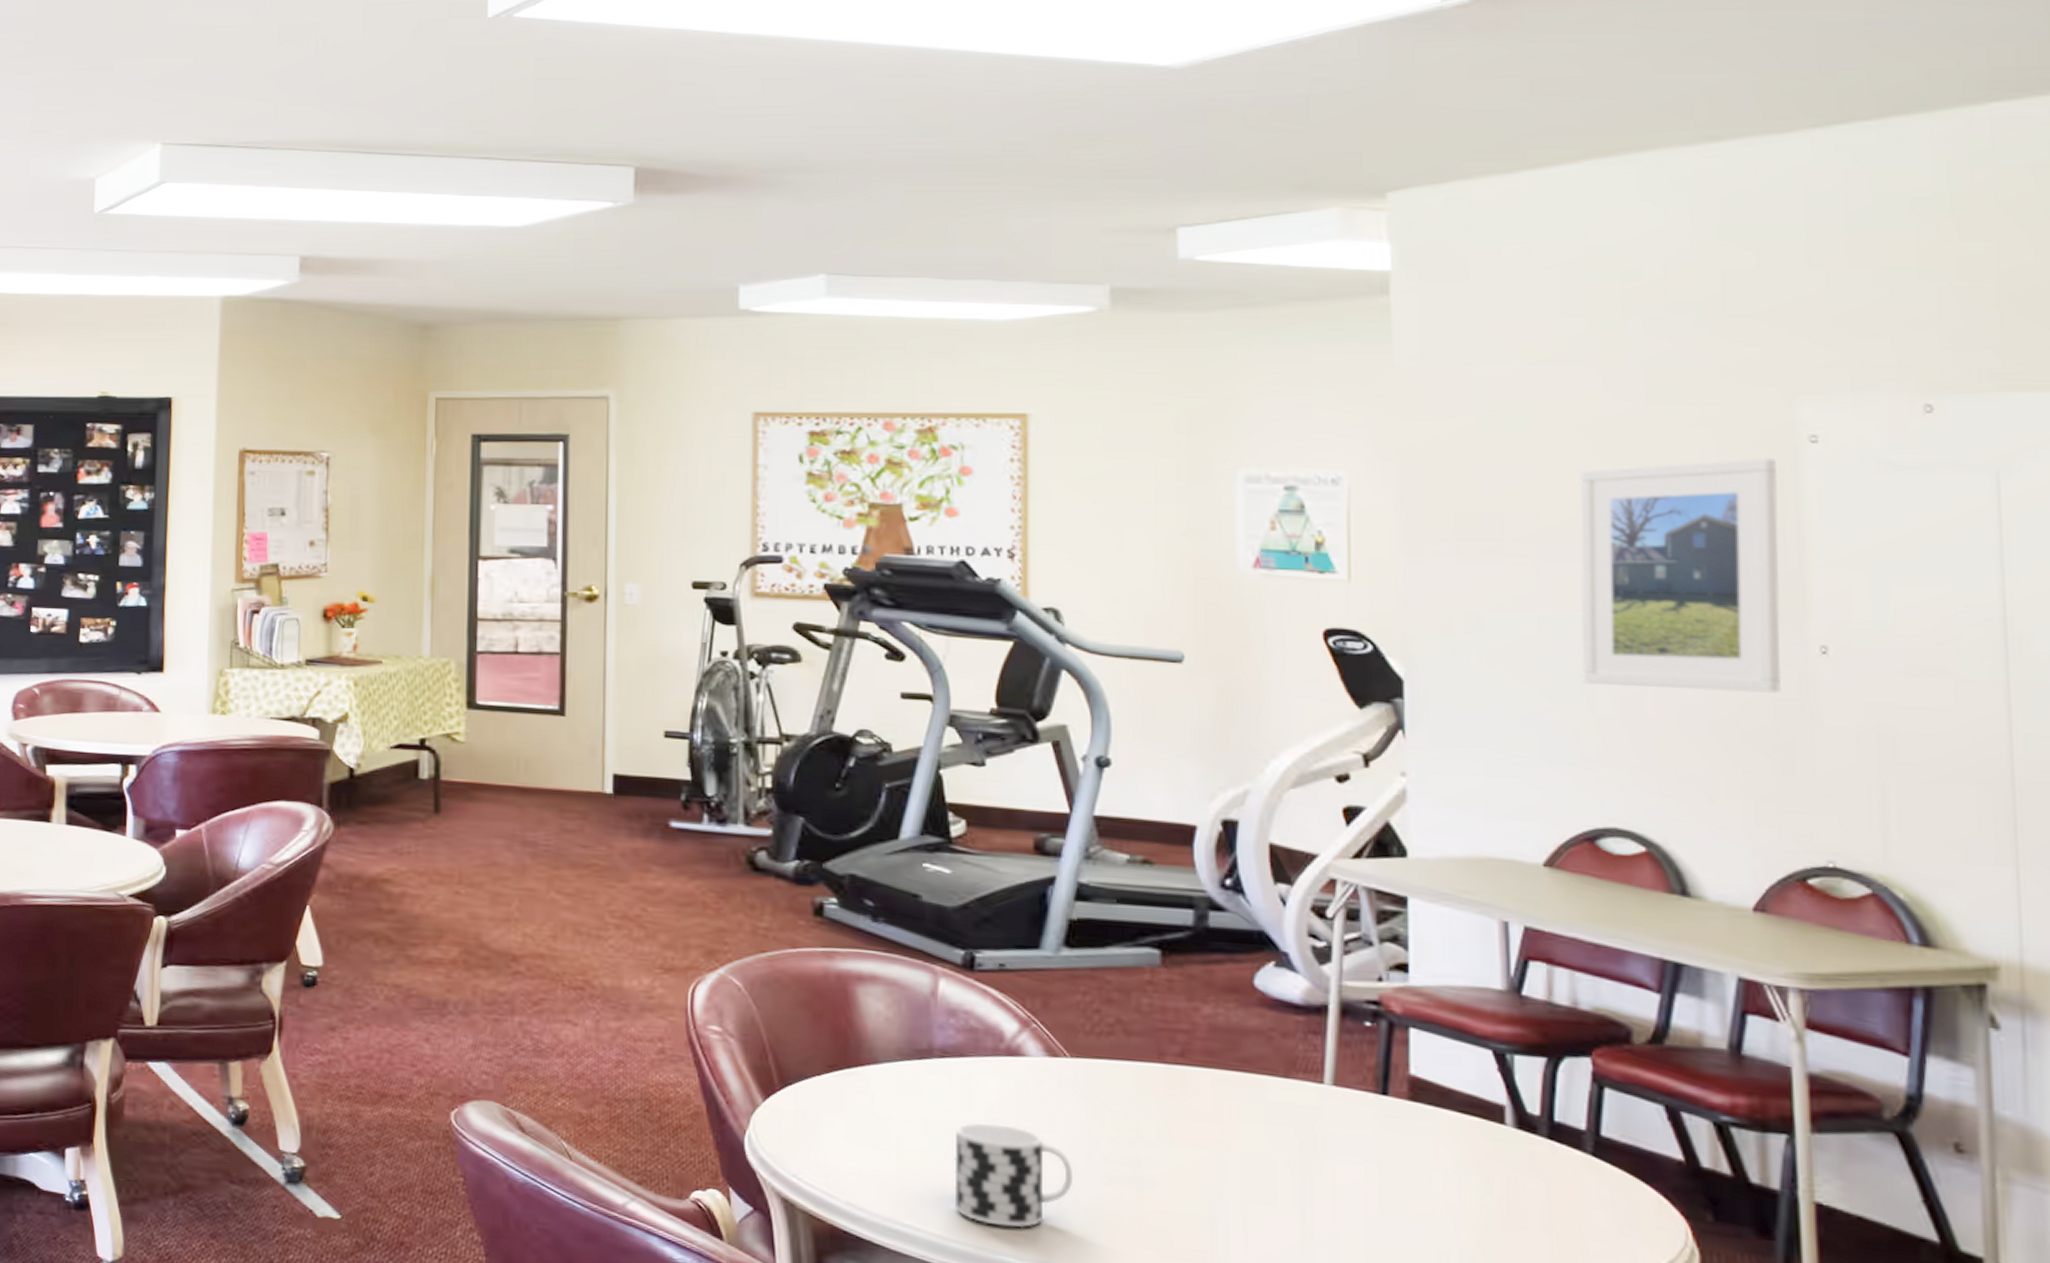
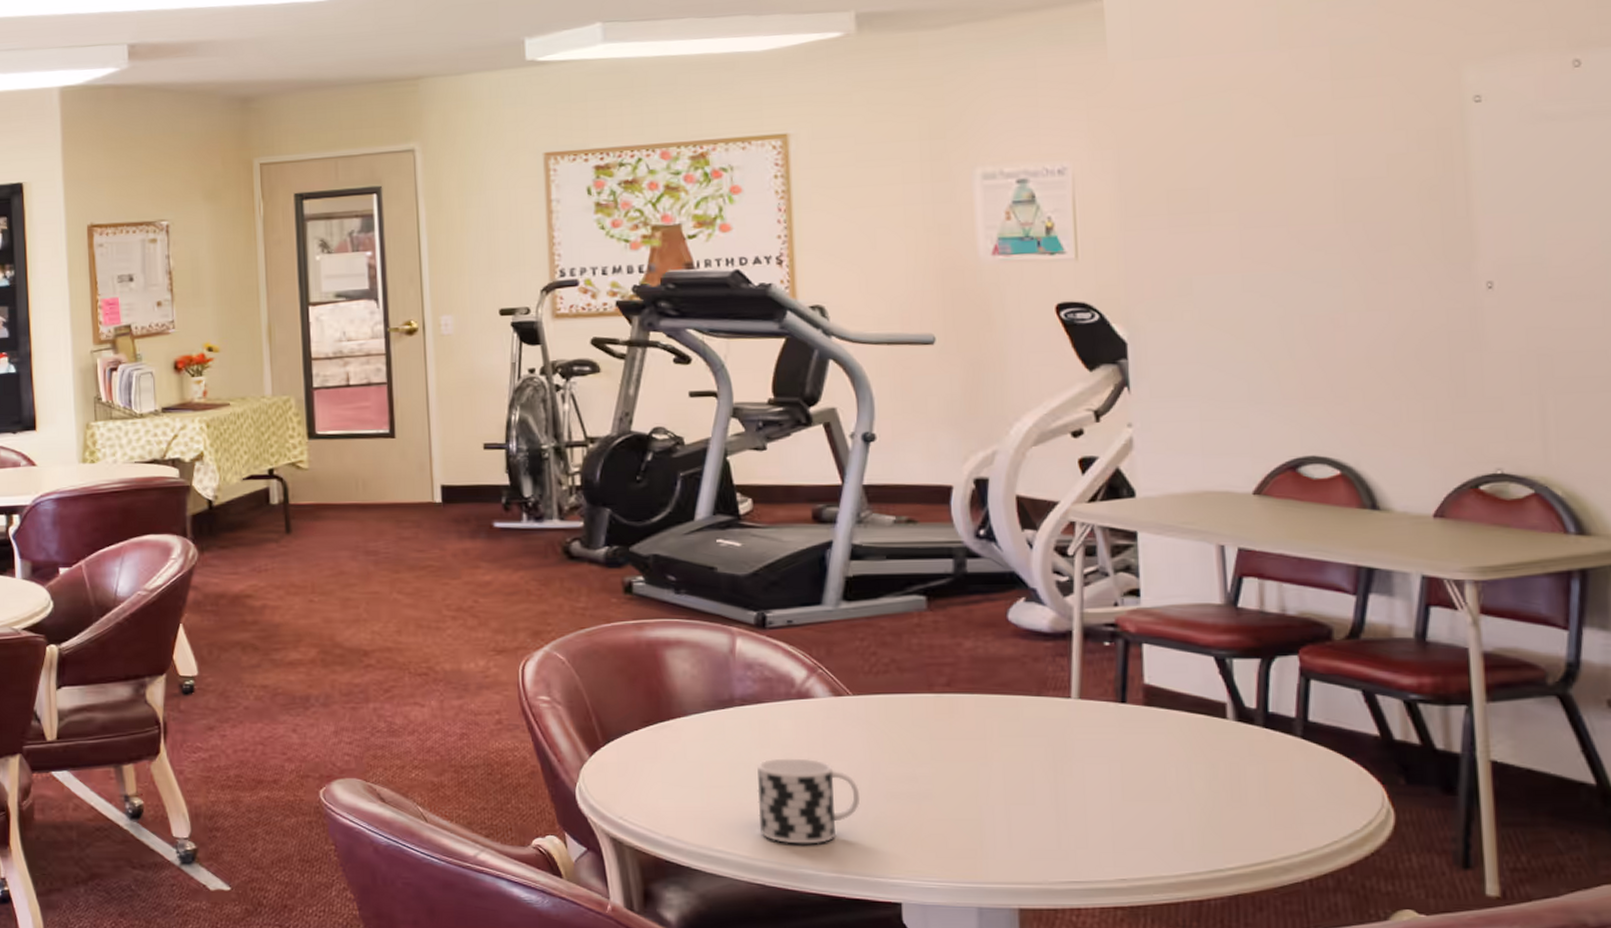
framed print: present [1579,458,1782,693] -> none [1274,119,1454,332]

